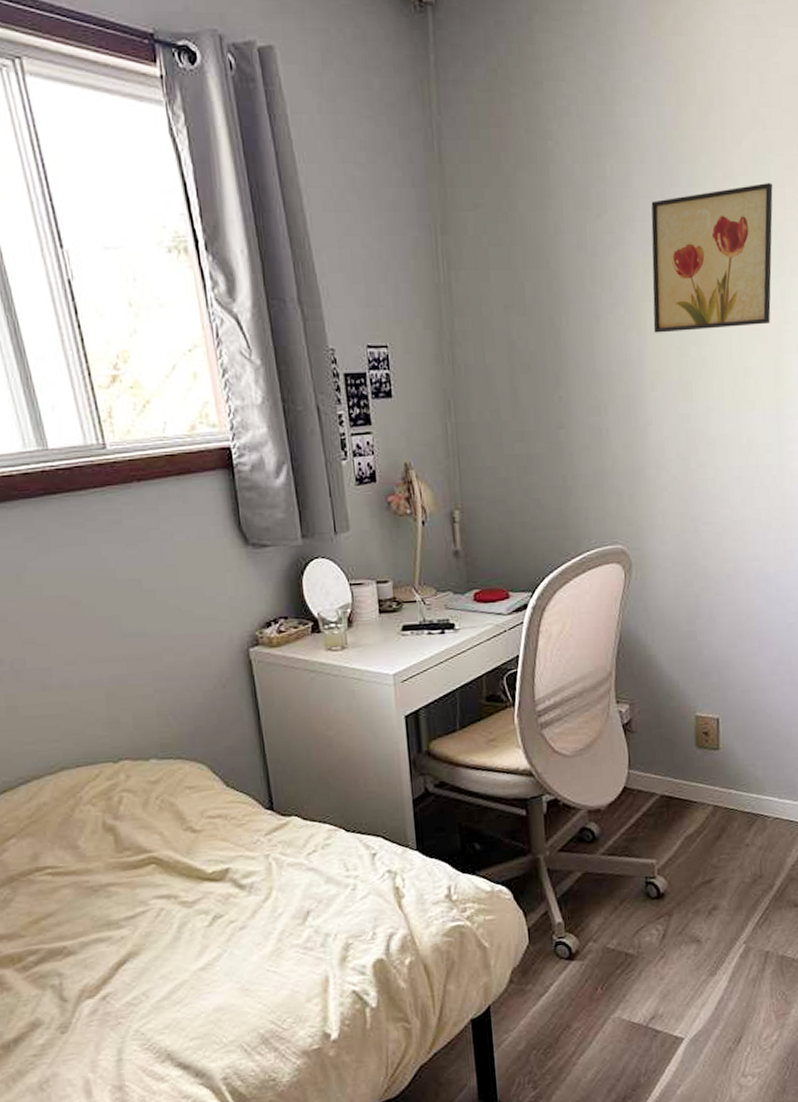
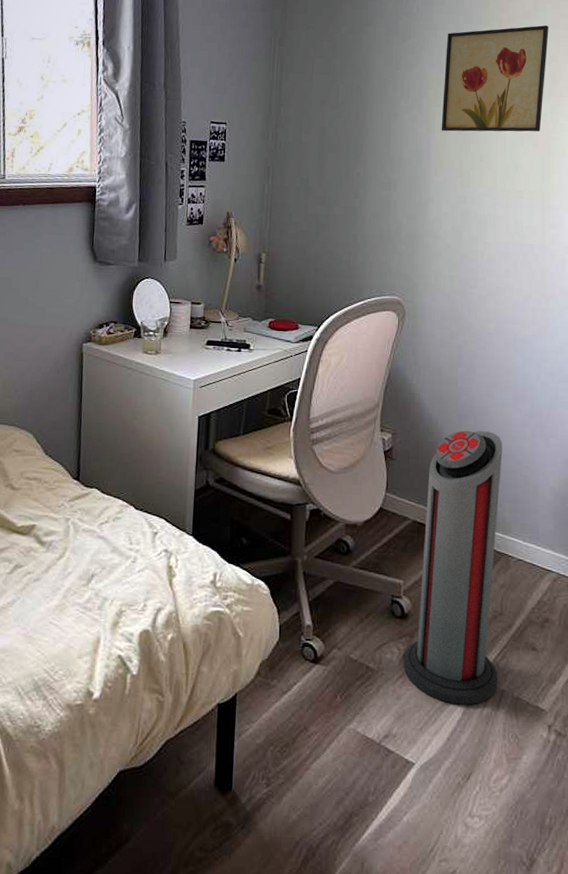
air purifier: none [663,686,762,975] -> present [403,430,503,705]

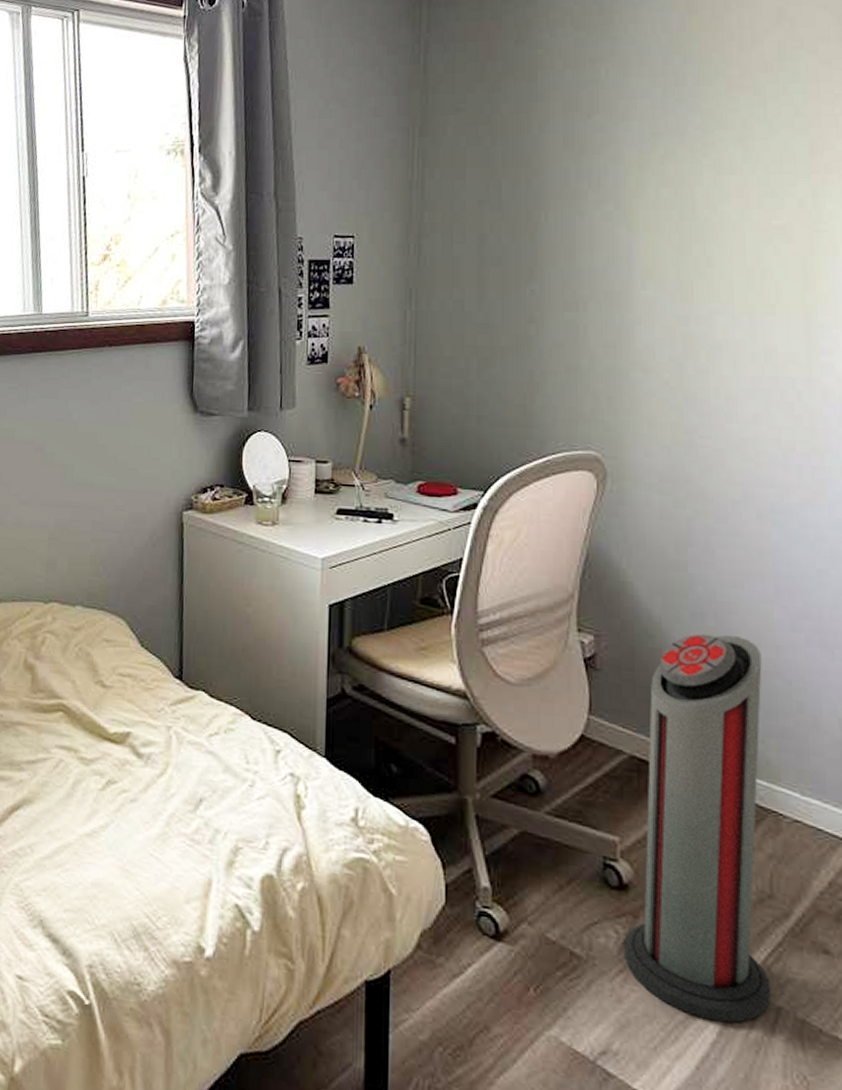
wall art: present [441,25,549,132] -> none [647,79,803,230]

